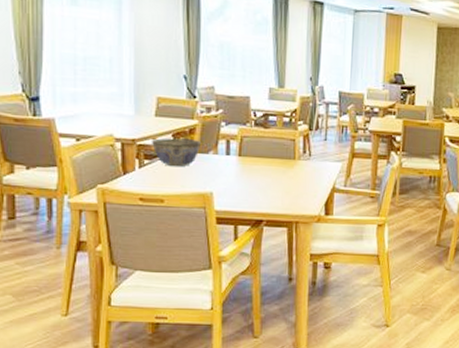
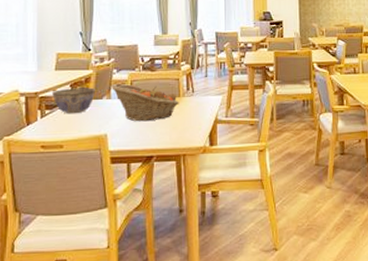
fruit basket: none [218,137,294,183] -> present [110,83,179,122]

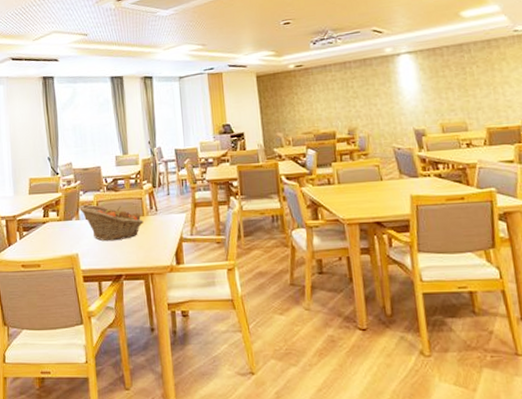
bowl: present [51,87,96,114] -> none [27,209,66,235]

